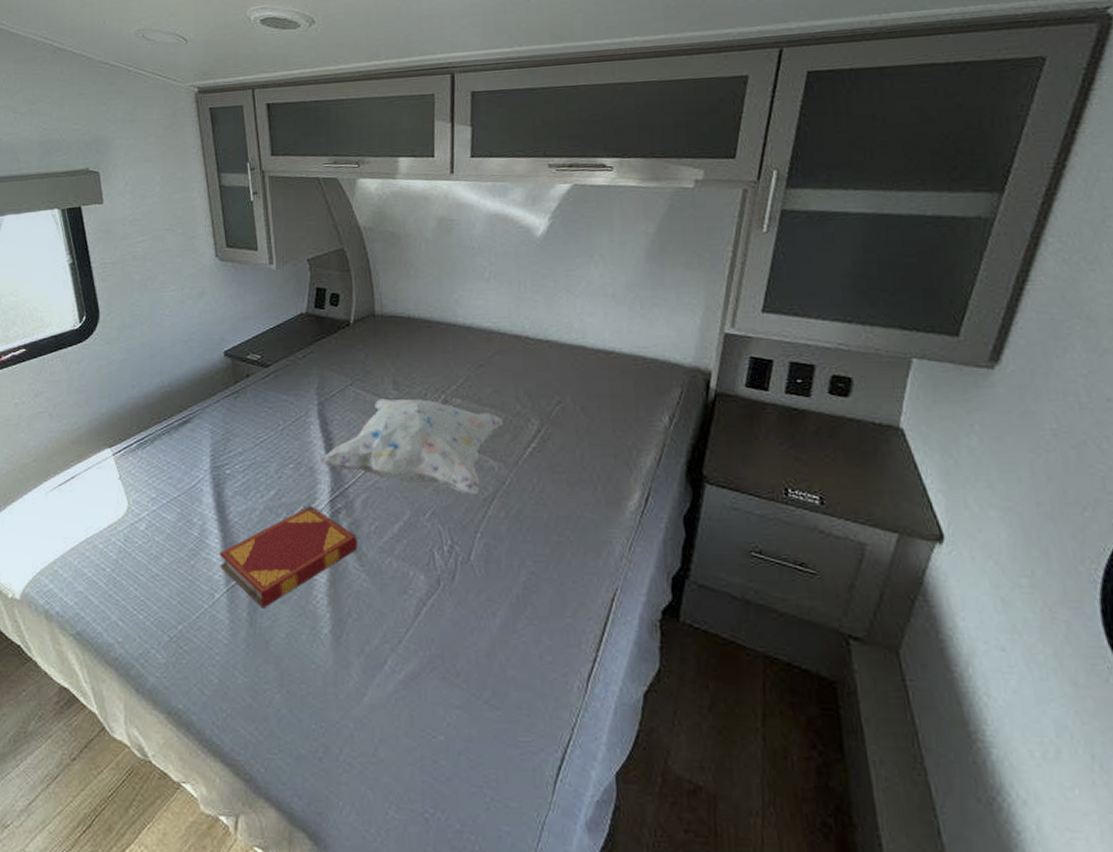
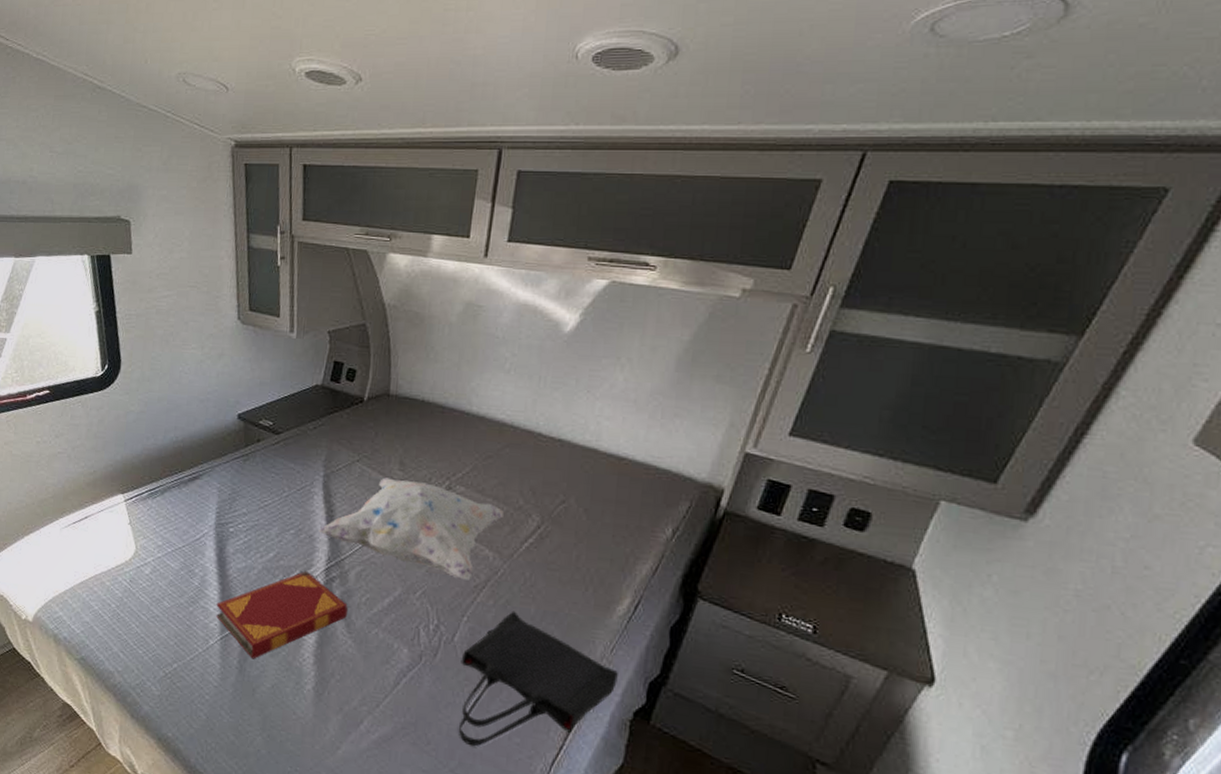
tote bag: none [480,520,641,672] -> present [459,610,618,747]

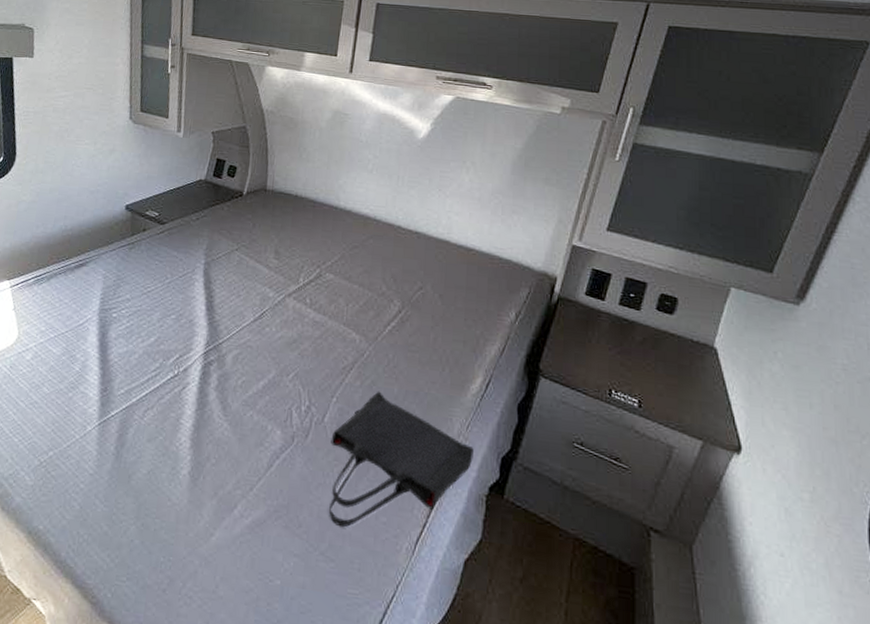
hardback book: present [216,570,348,659] -> none [95,354,224,445]
decorative pillow: present [319,477,505,580] -> none [198,265,370,362]

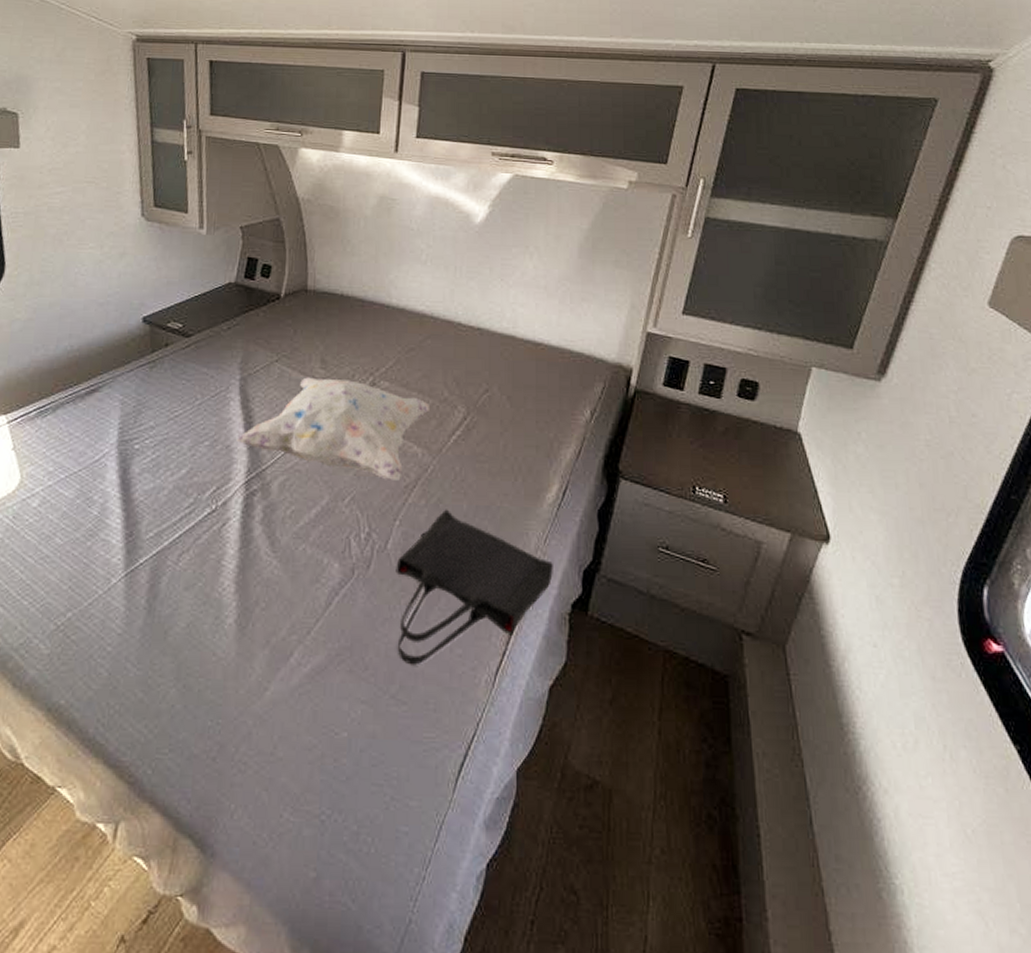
decorative pillow: none [198,265,370,362] -> present [236,377,431,481]

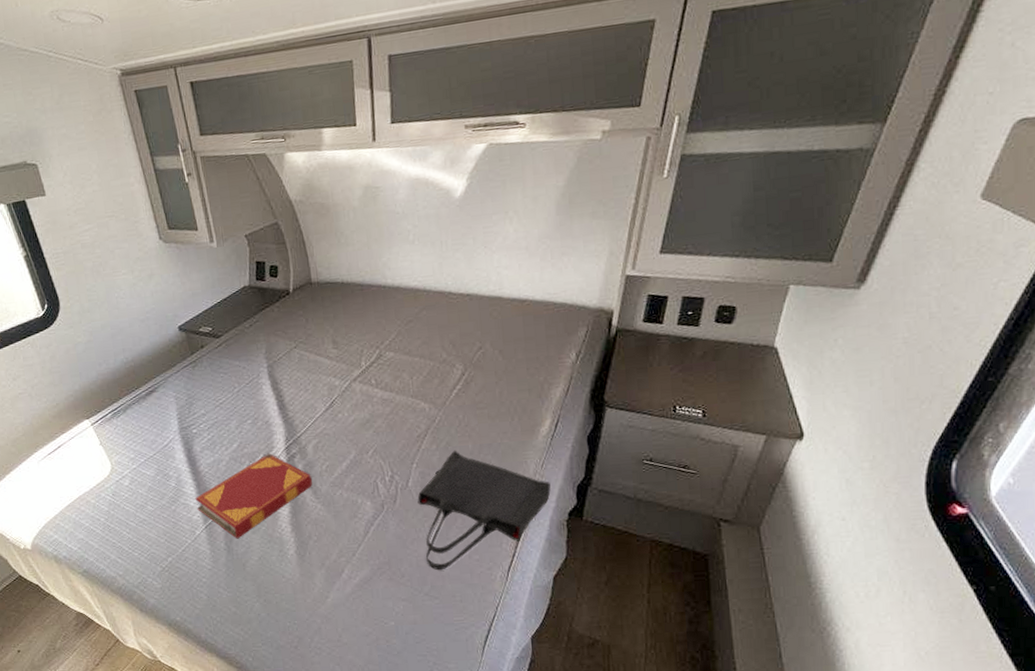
hardback book: none [119,486,271,596] -> present [195,453,312,539]
decorative pillow: present [236,377,431,481] -> none [273,355,432,433]

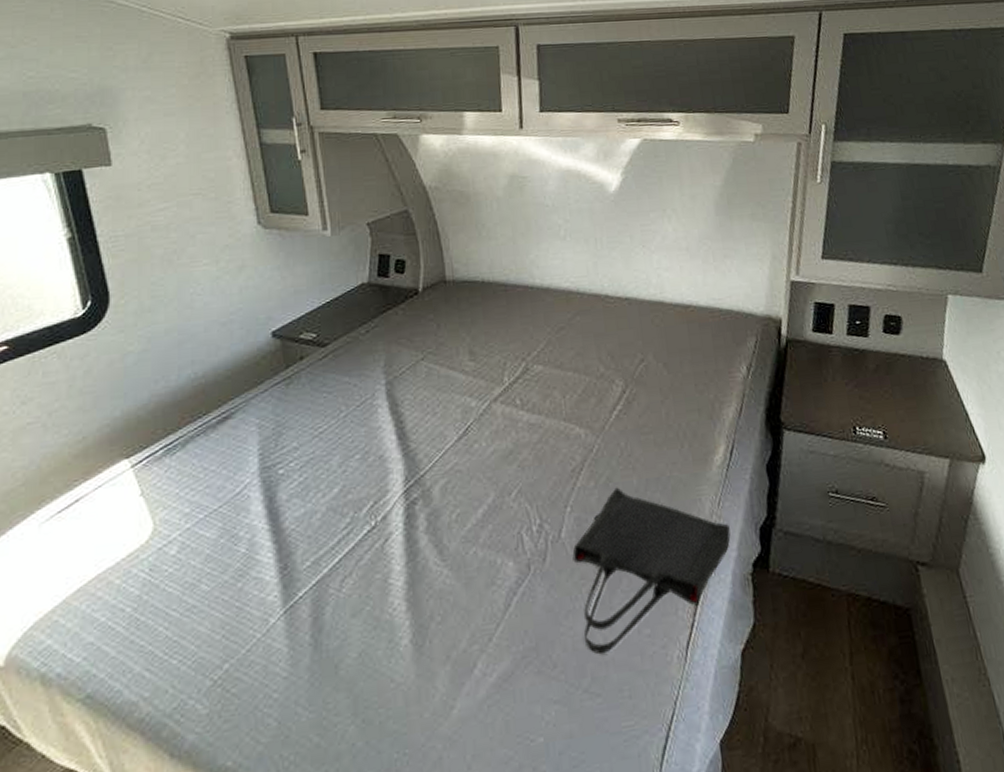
hardback book: present [195,453,312,539] -> none [273,499,437,627]

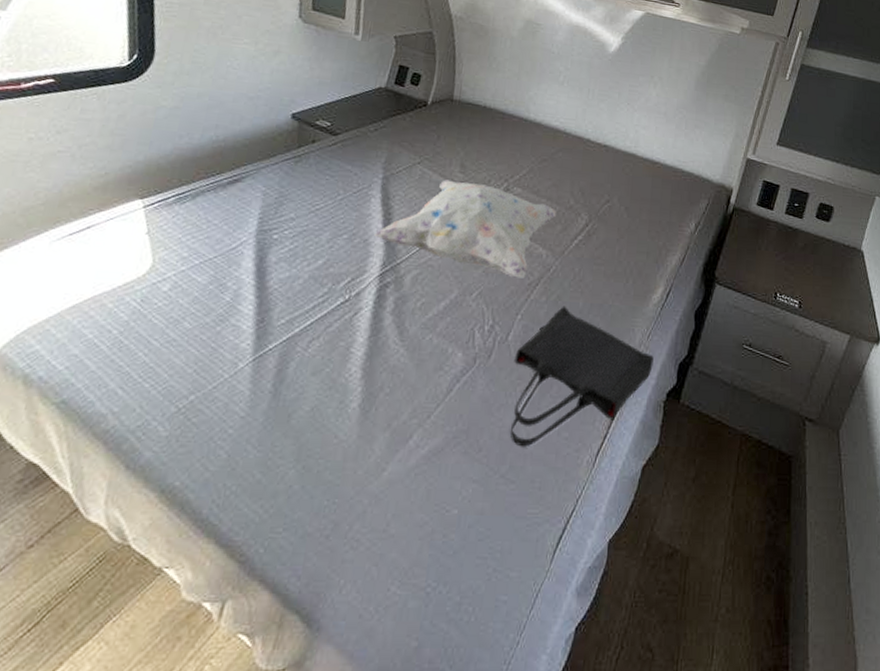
decorative pillow: none [389,368,588,467] -> present [374,180,557,279]

